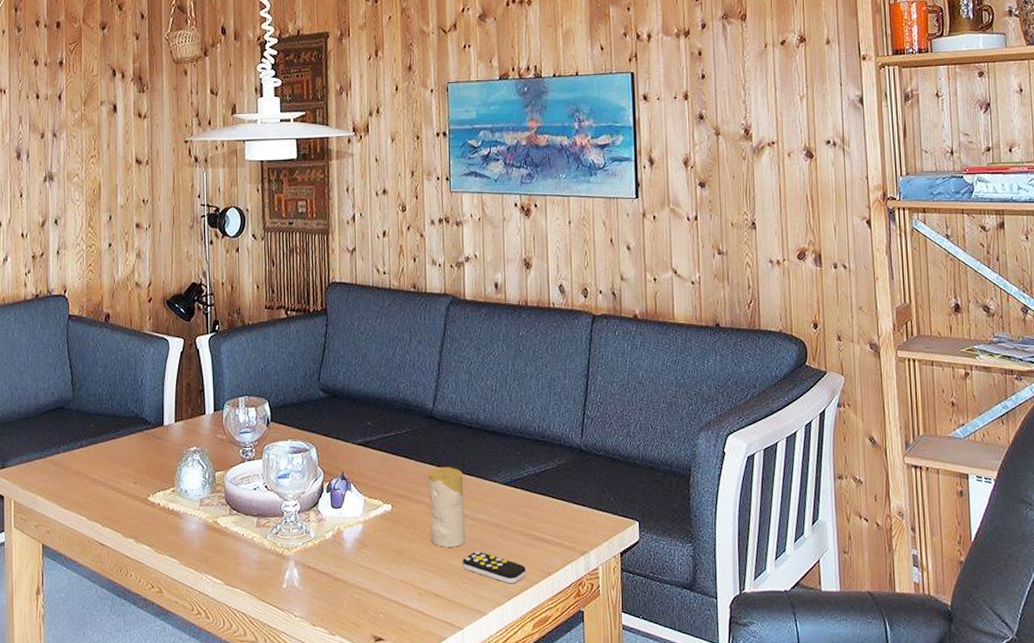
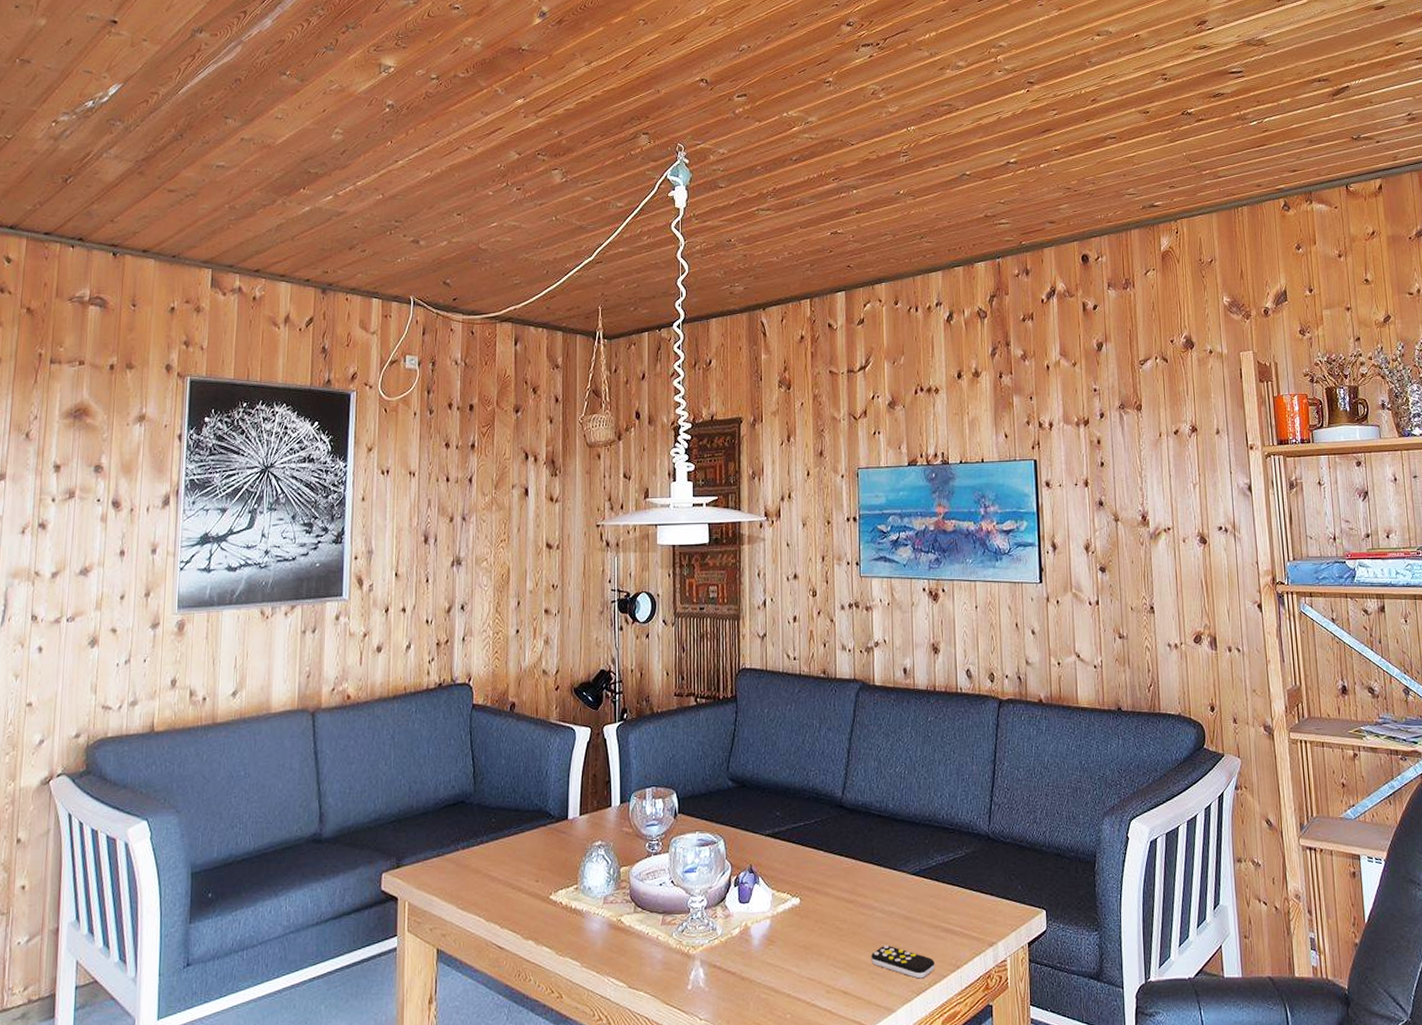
candle: present [428,467,466,547] -> none [837,857,874,942]

